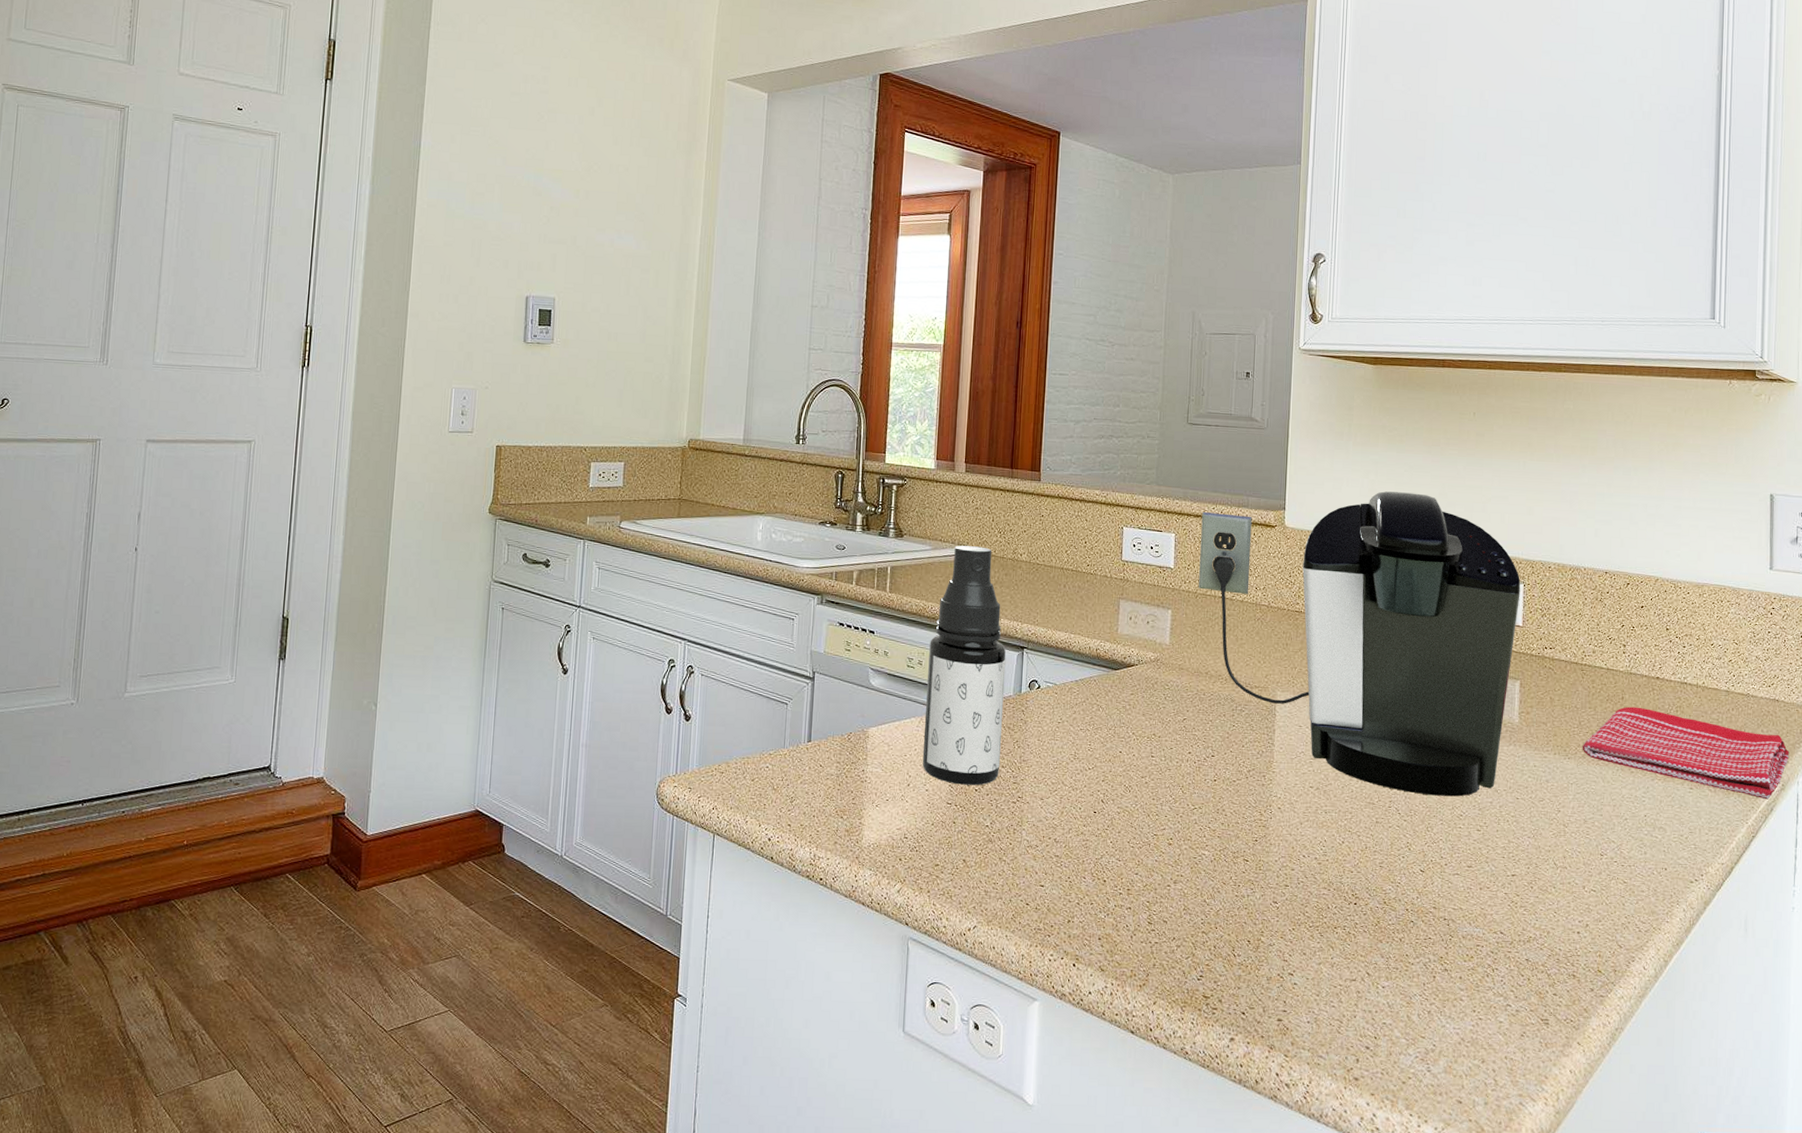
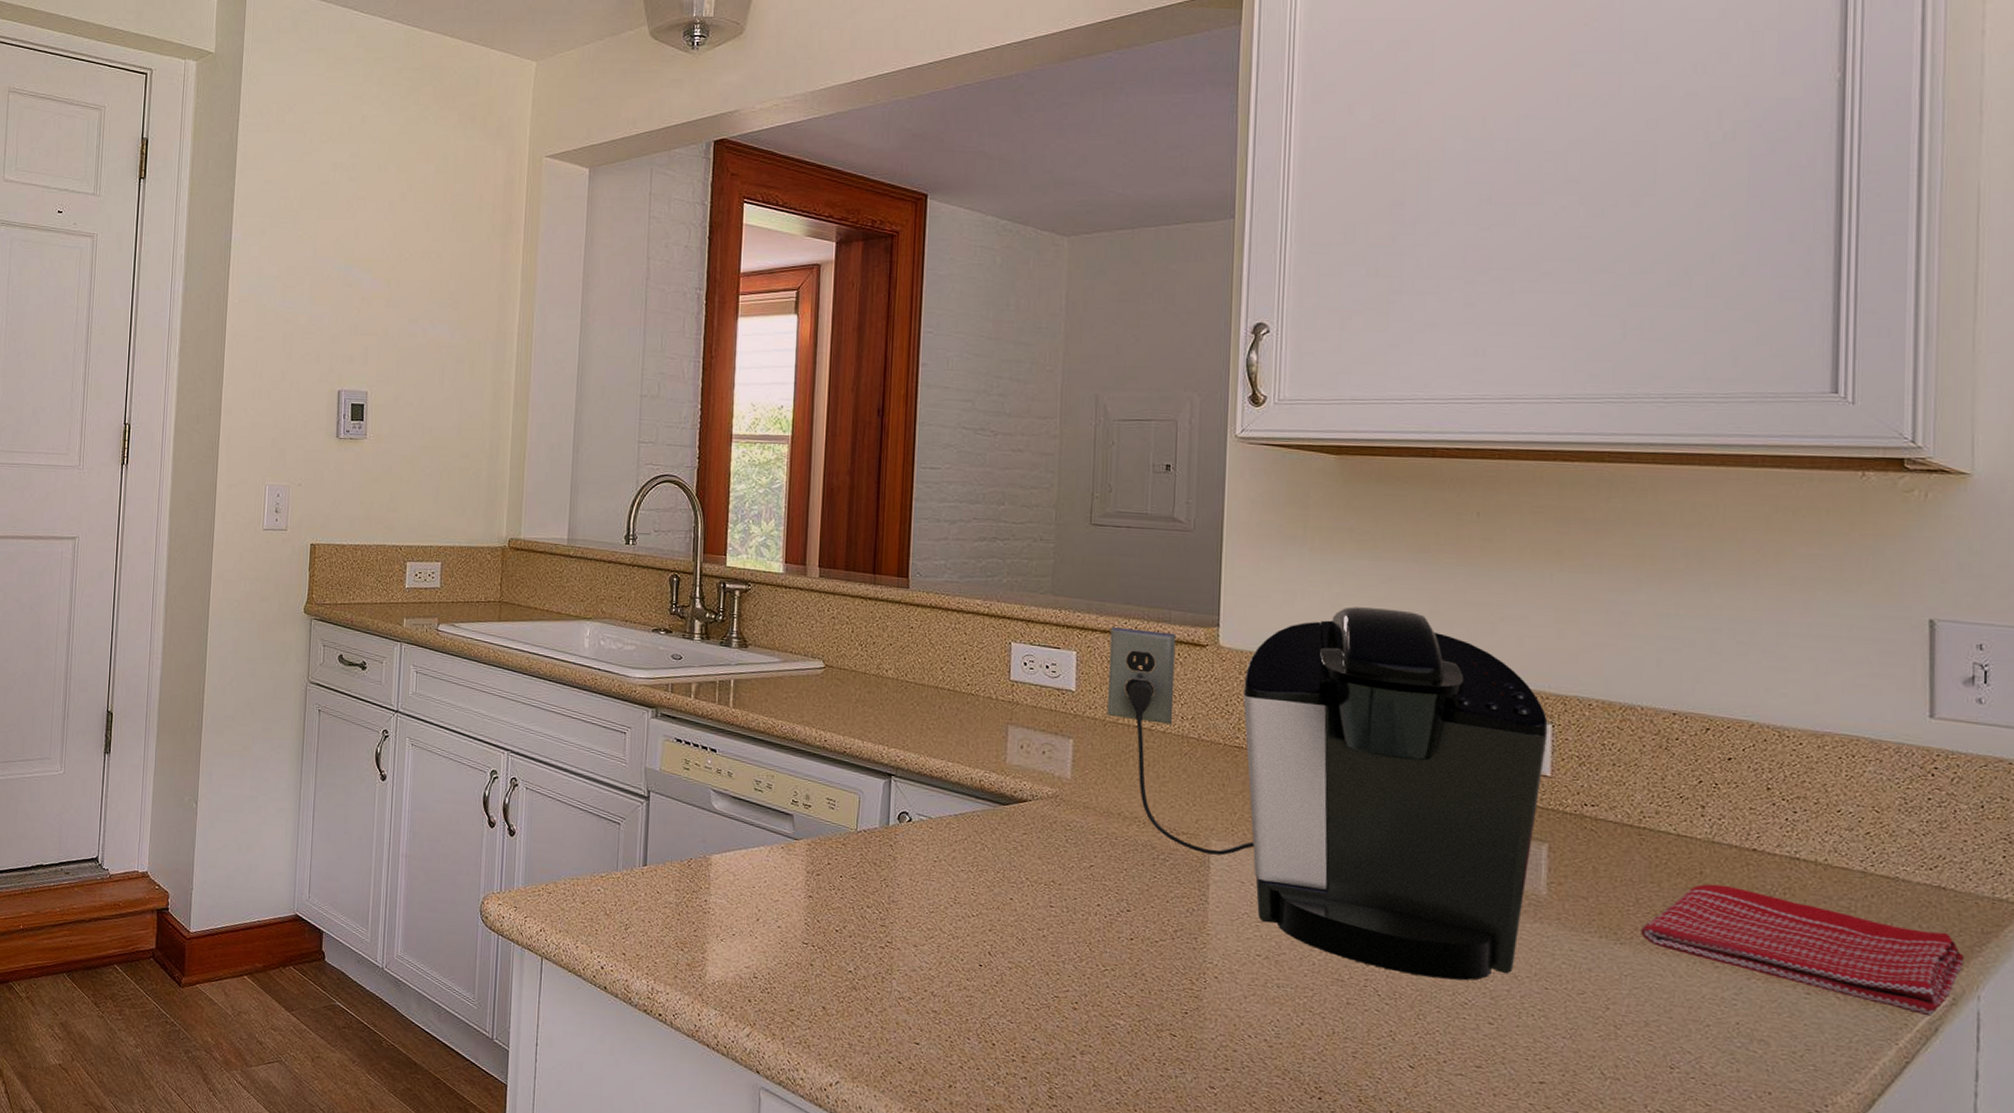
spray bottle: present [922,545,1006,786] -> none [773,658,871,926]

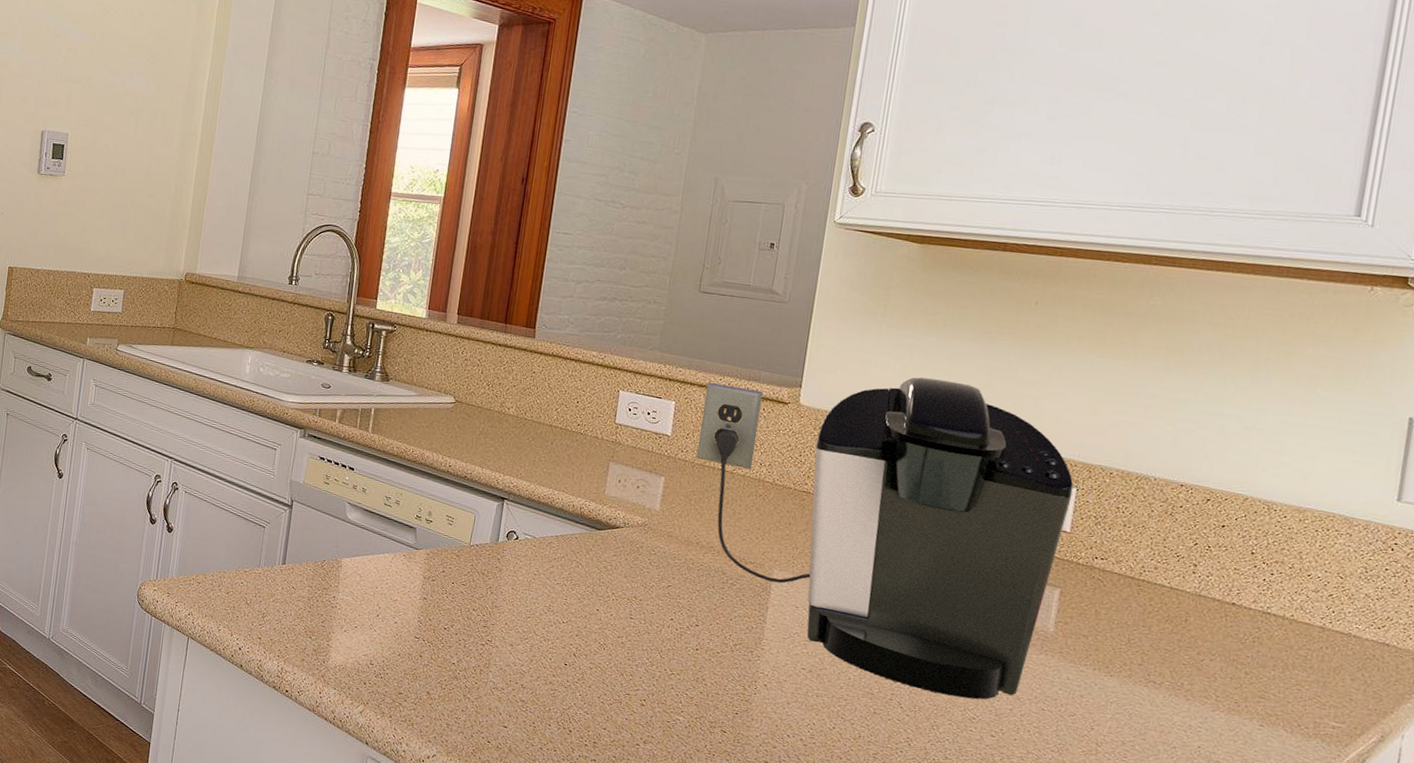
dish towel: present [1641,883,1965,1017] -> none [1128,630,1396,750]

